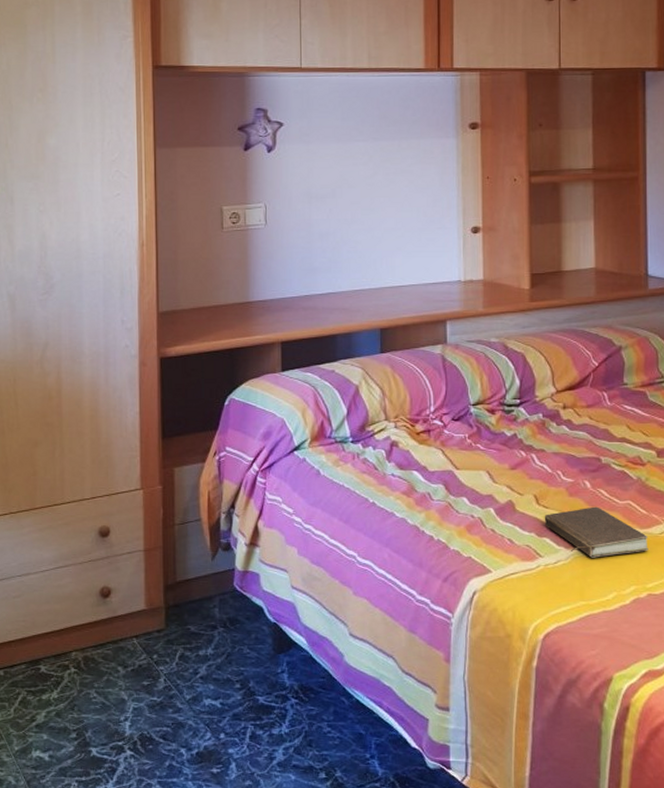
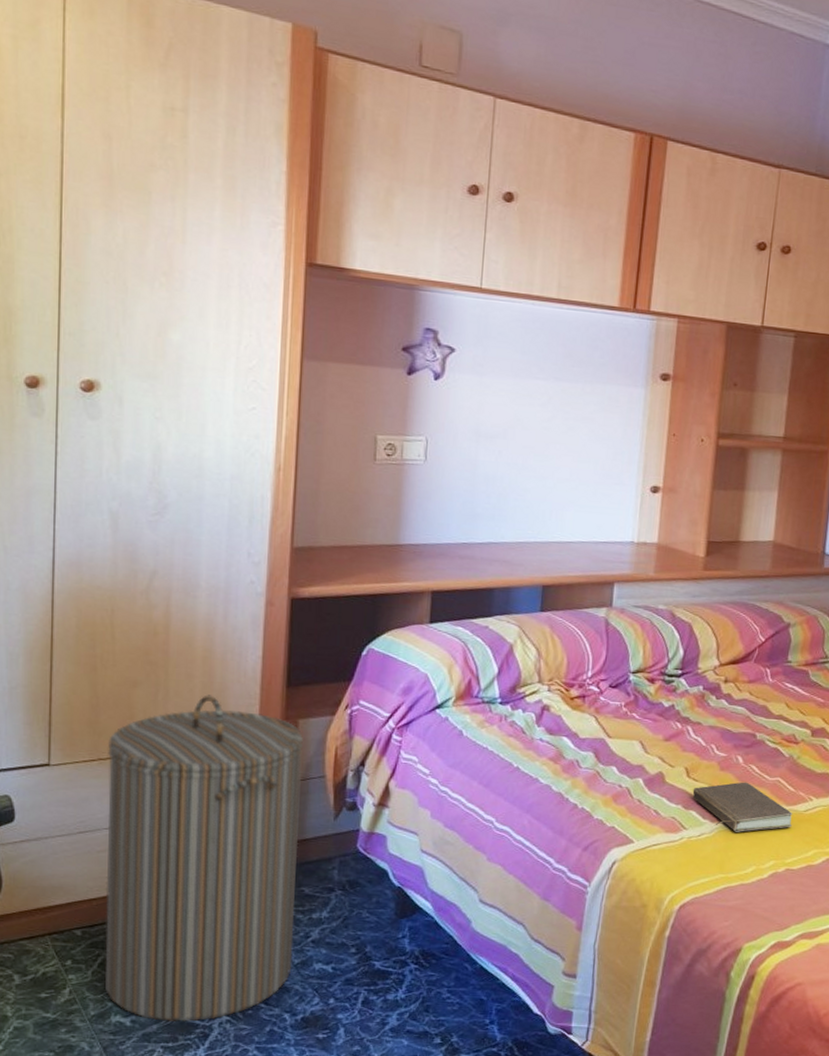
laundry hamper: none [17,450,185,757] -> present [104,695,303,1022]

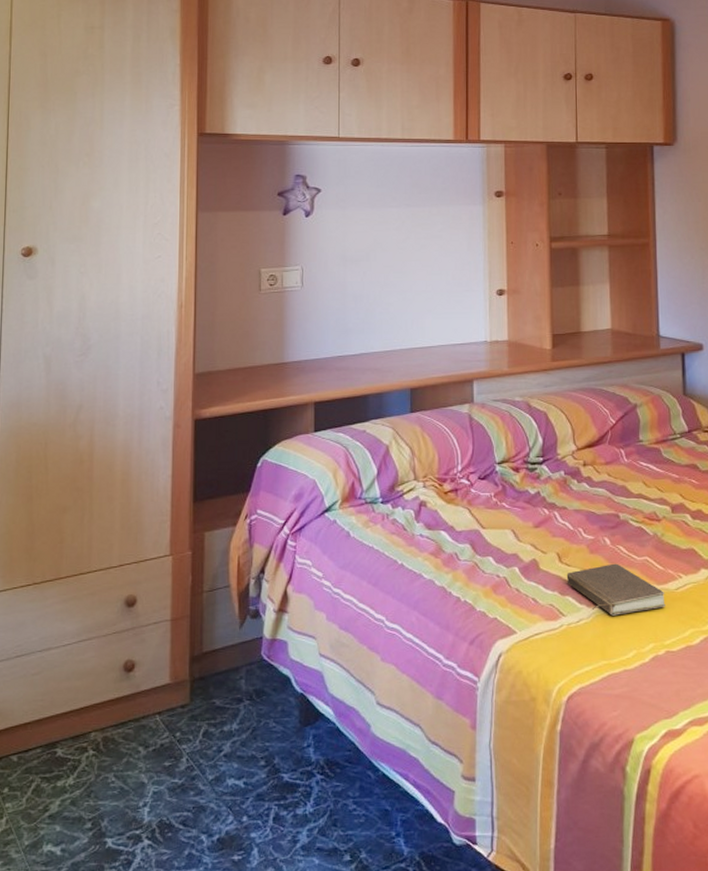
laundry hamper: present [104,695,303,1022] -> none [37,515,209,849]

